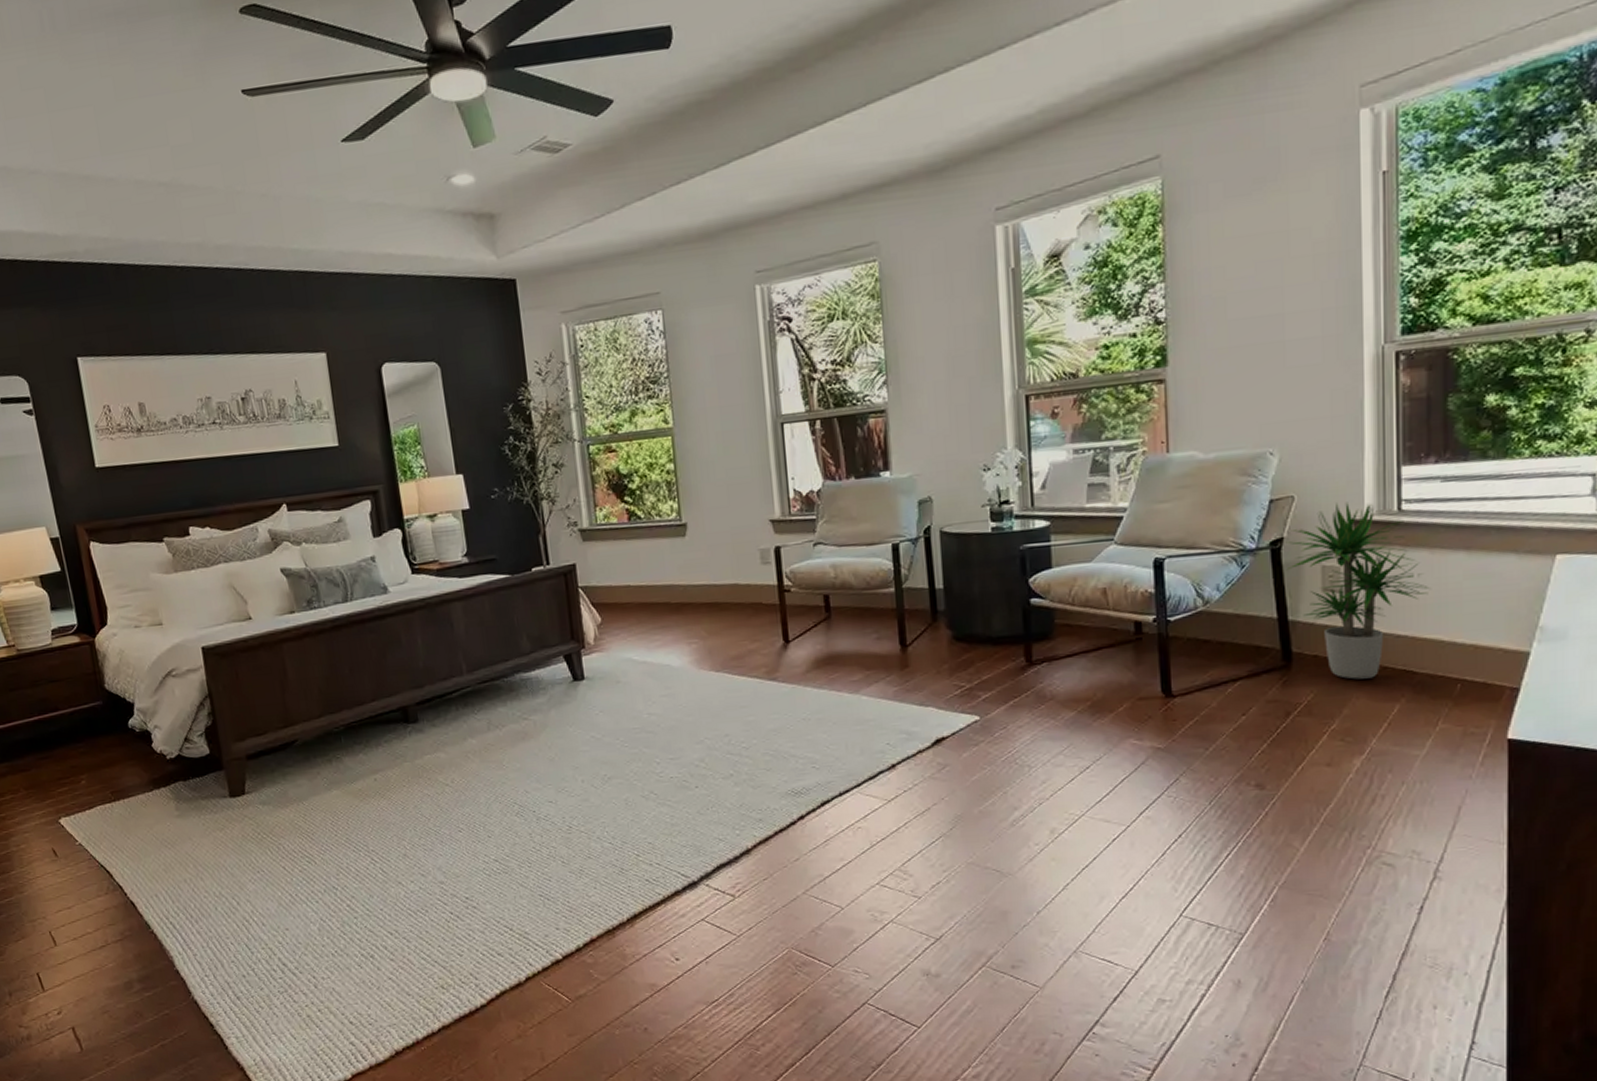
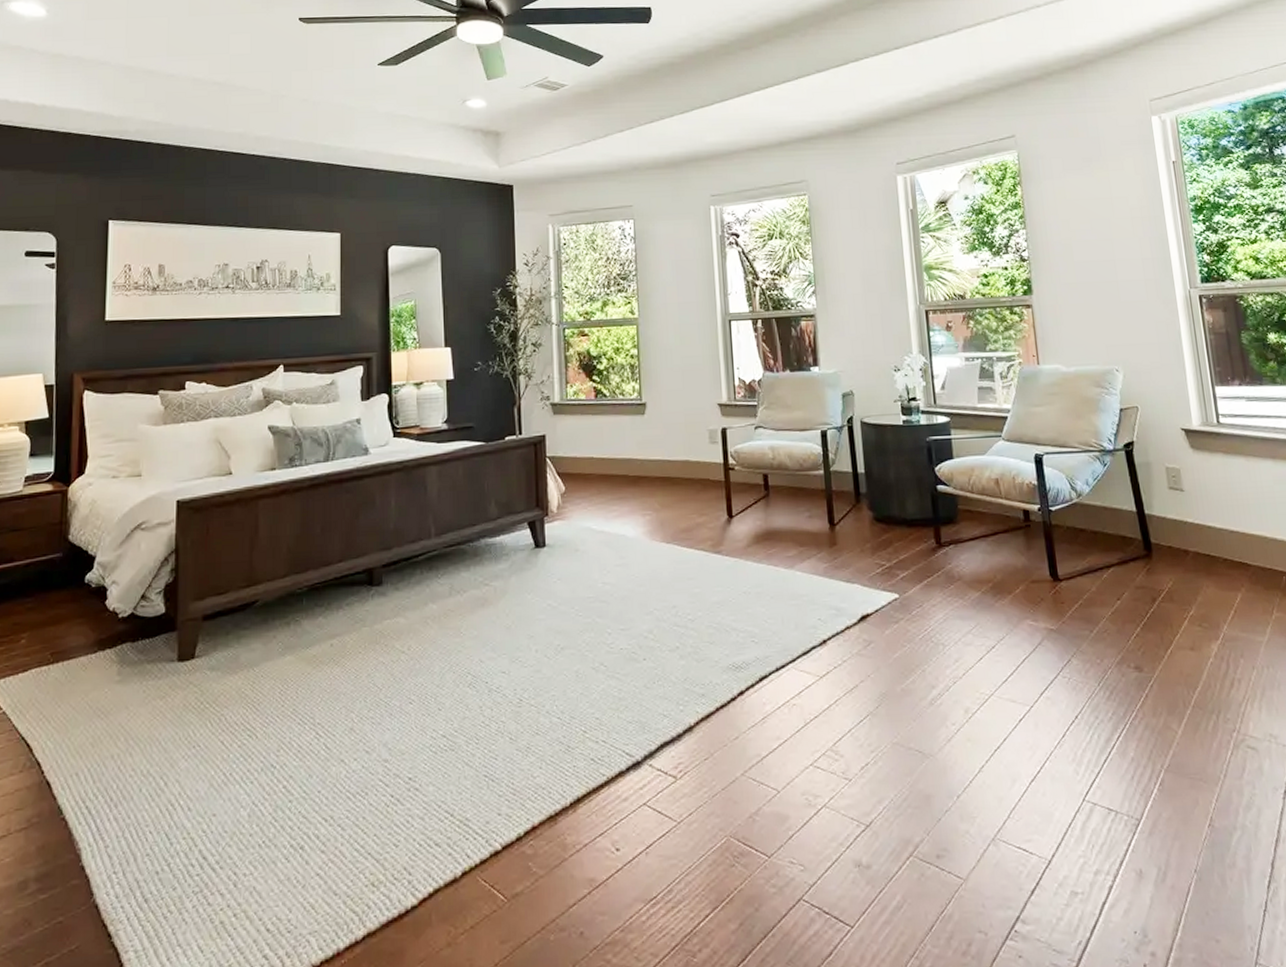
potted plant: present [1285,502,1430,680] -> none [1136,414,1250,569]

